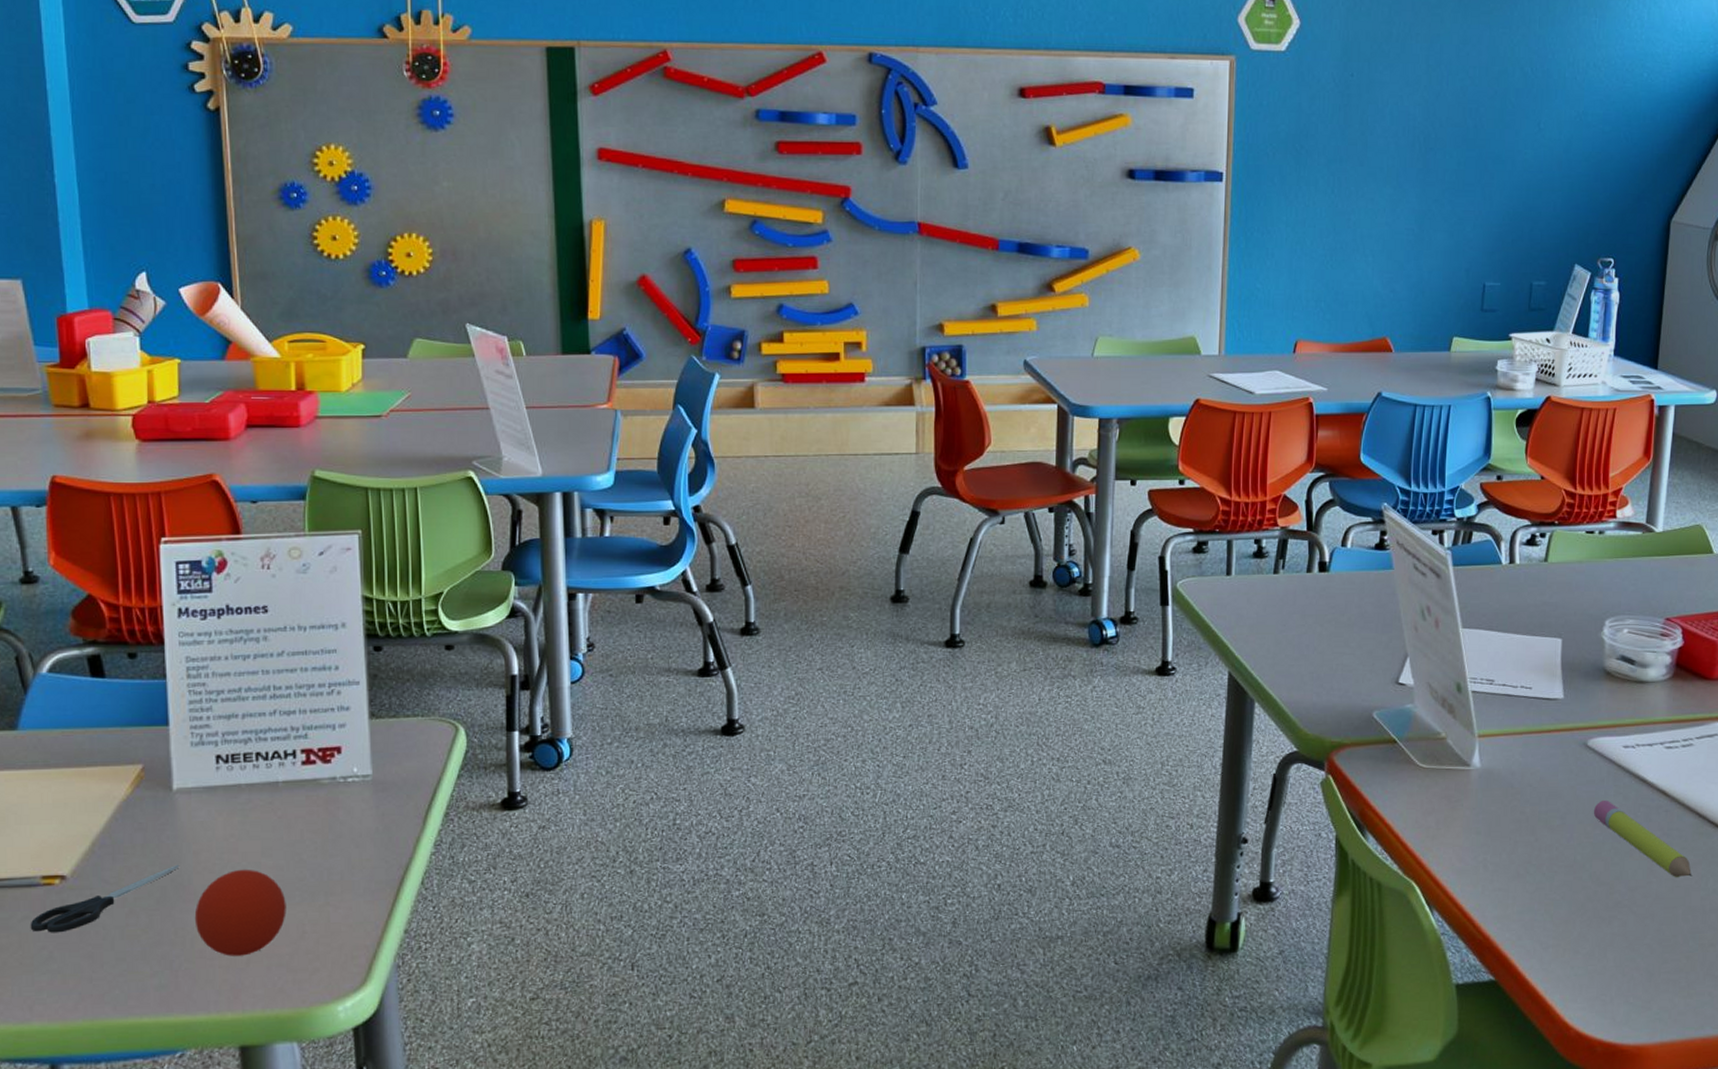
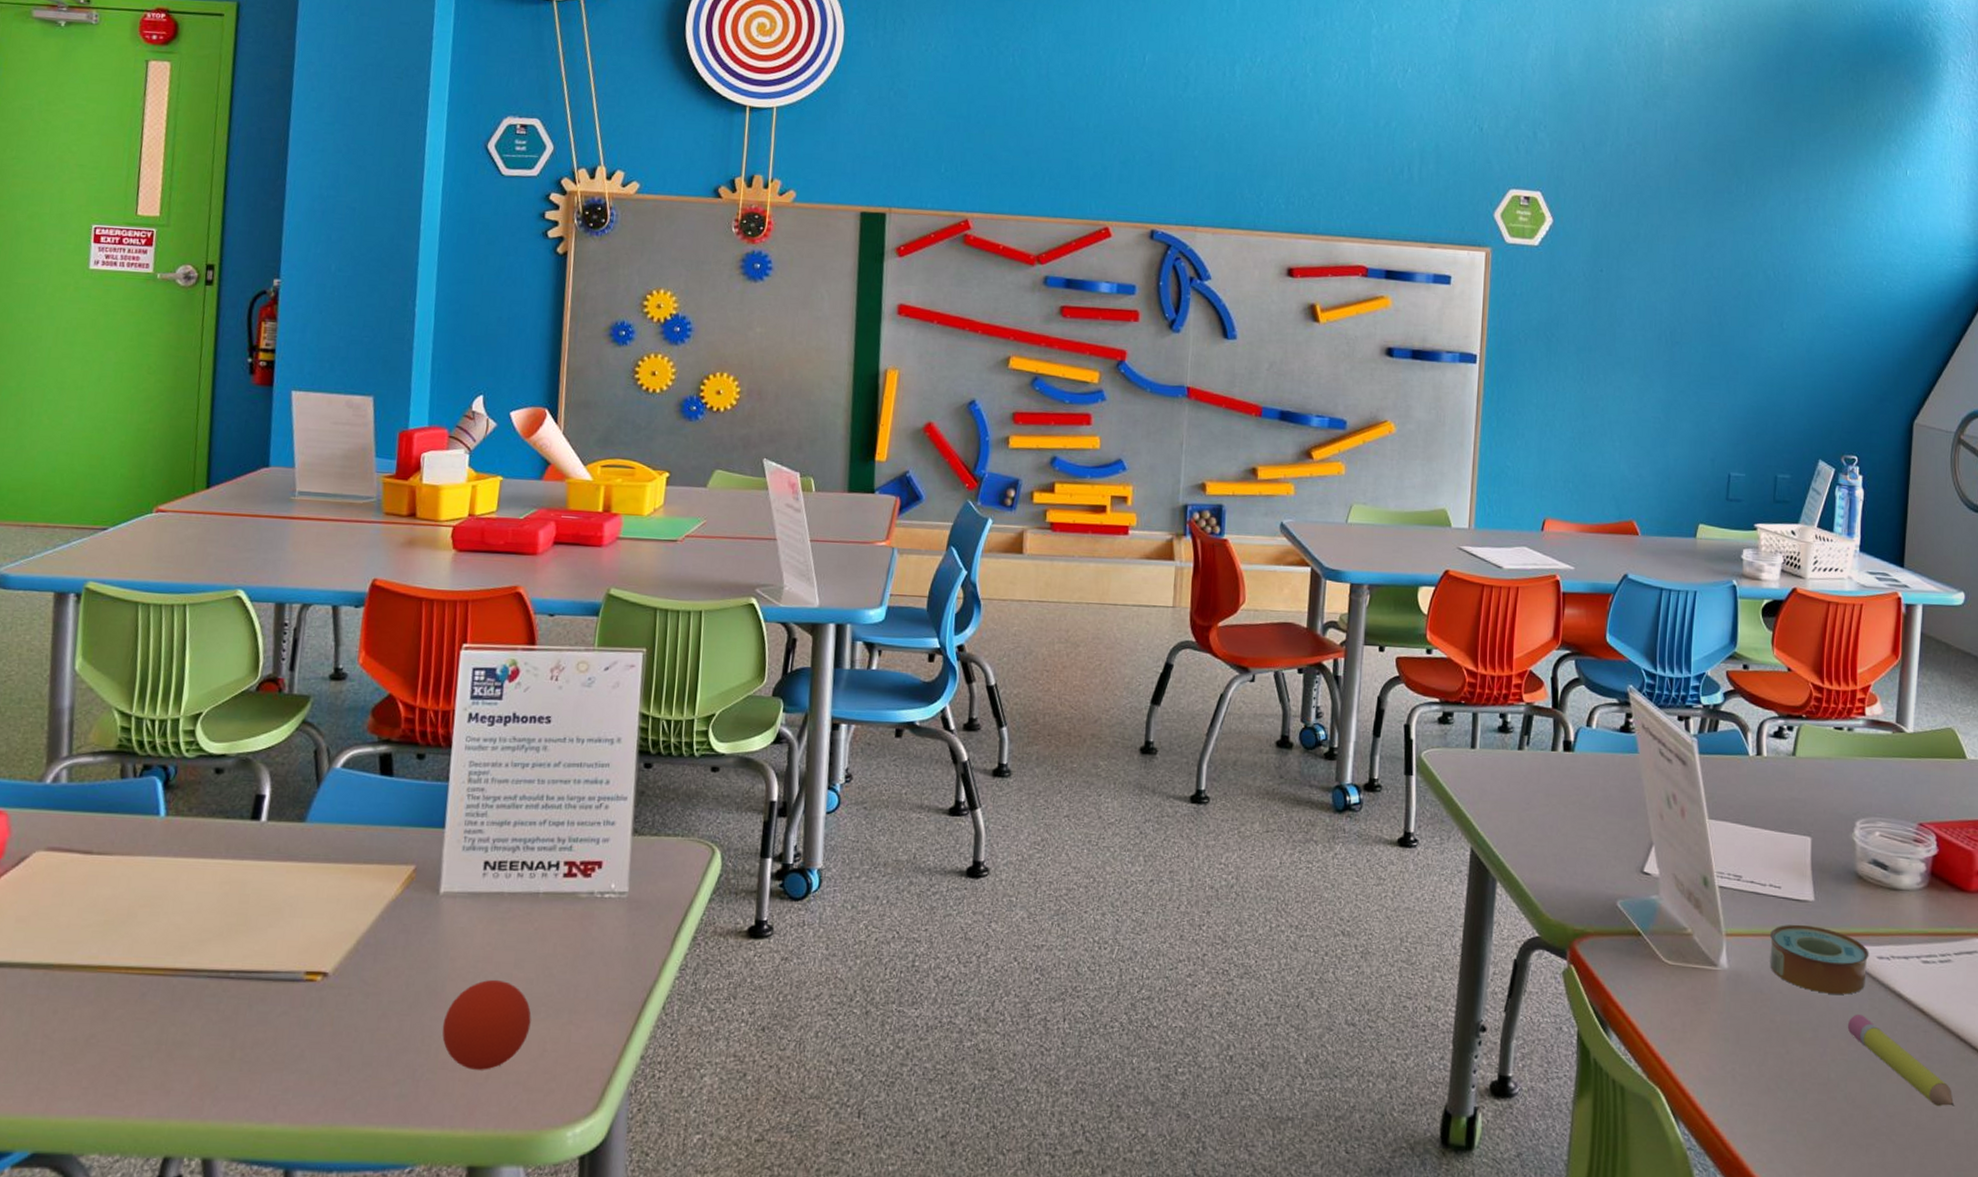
scissors: present [30,864,180,933] -> none [287,969,436,1032]
adhesive tape: none [1520,721,1616,784] -> present [1770,924,1869,995]

